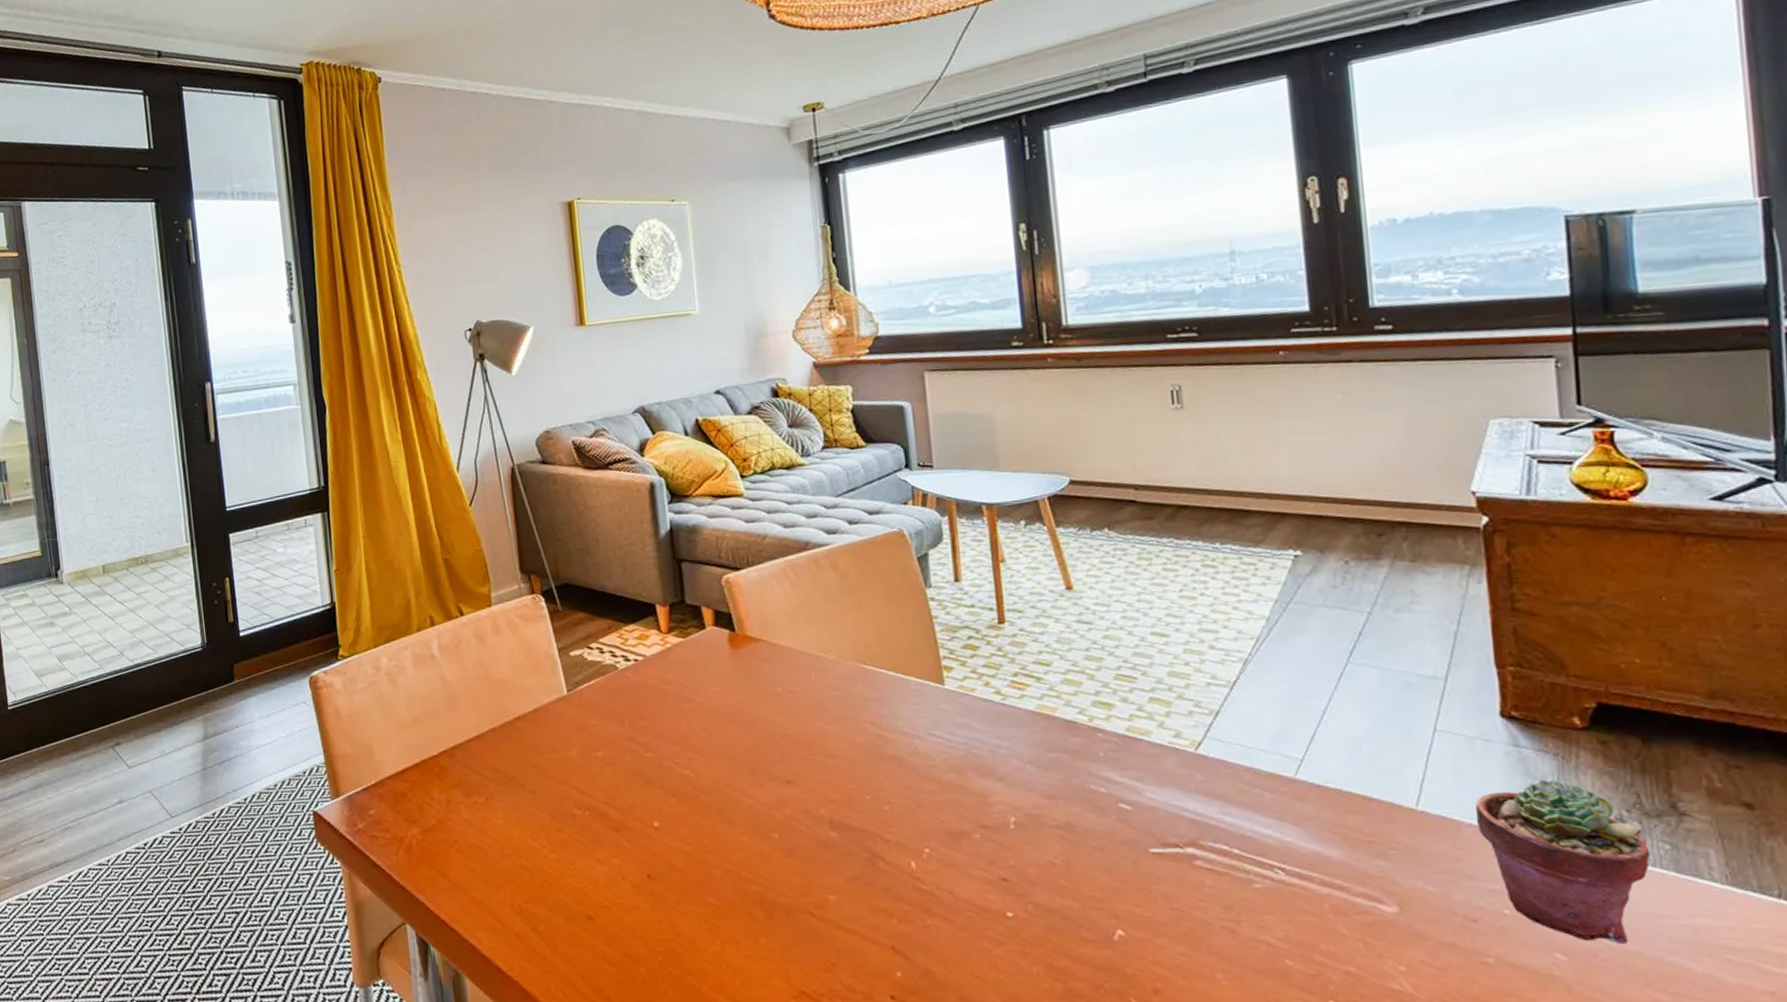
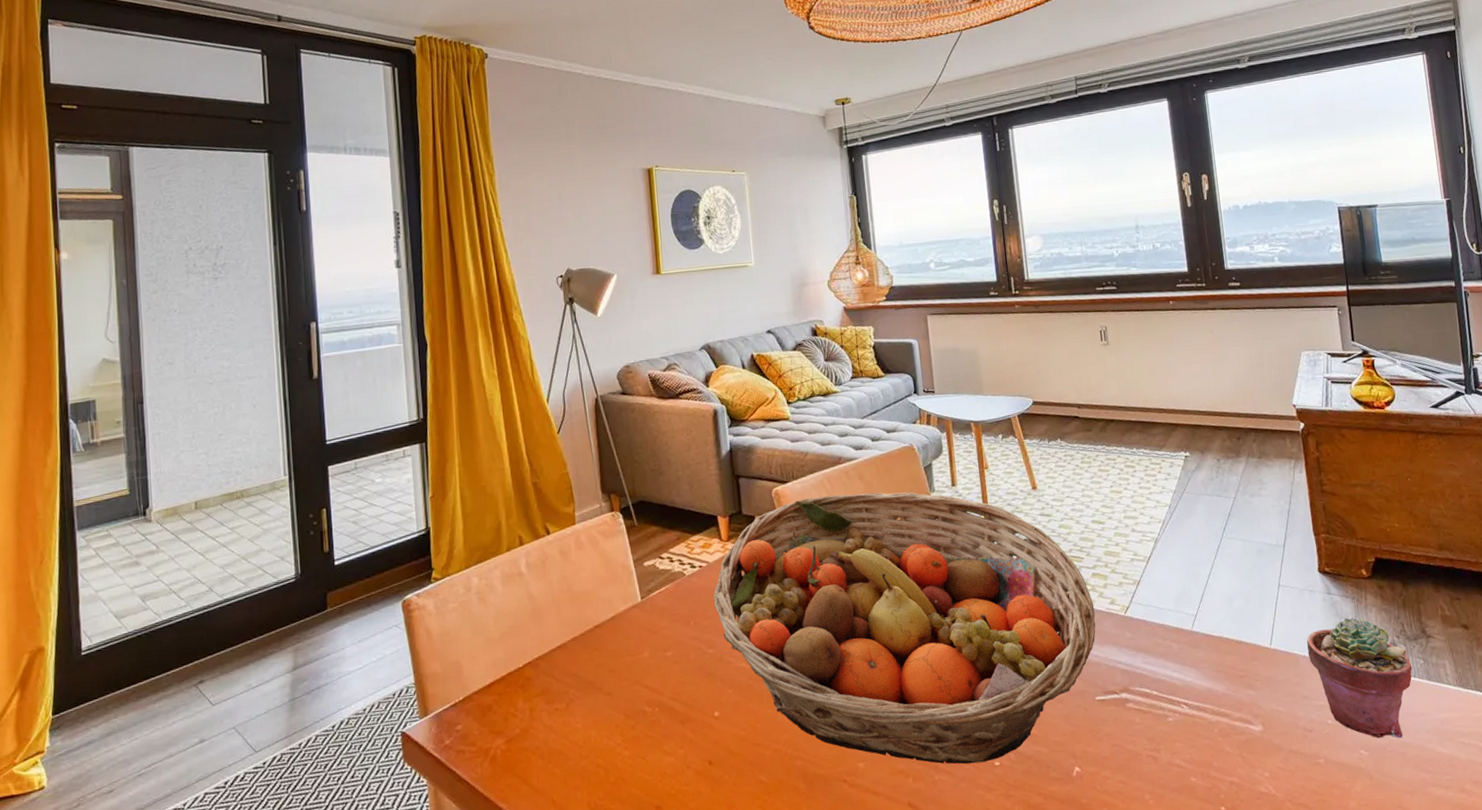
fruit basket: none [651,585,1152,911] -> present [713,492,1096,764]

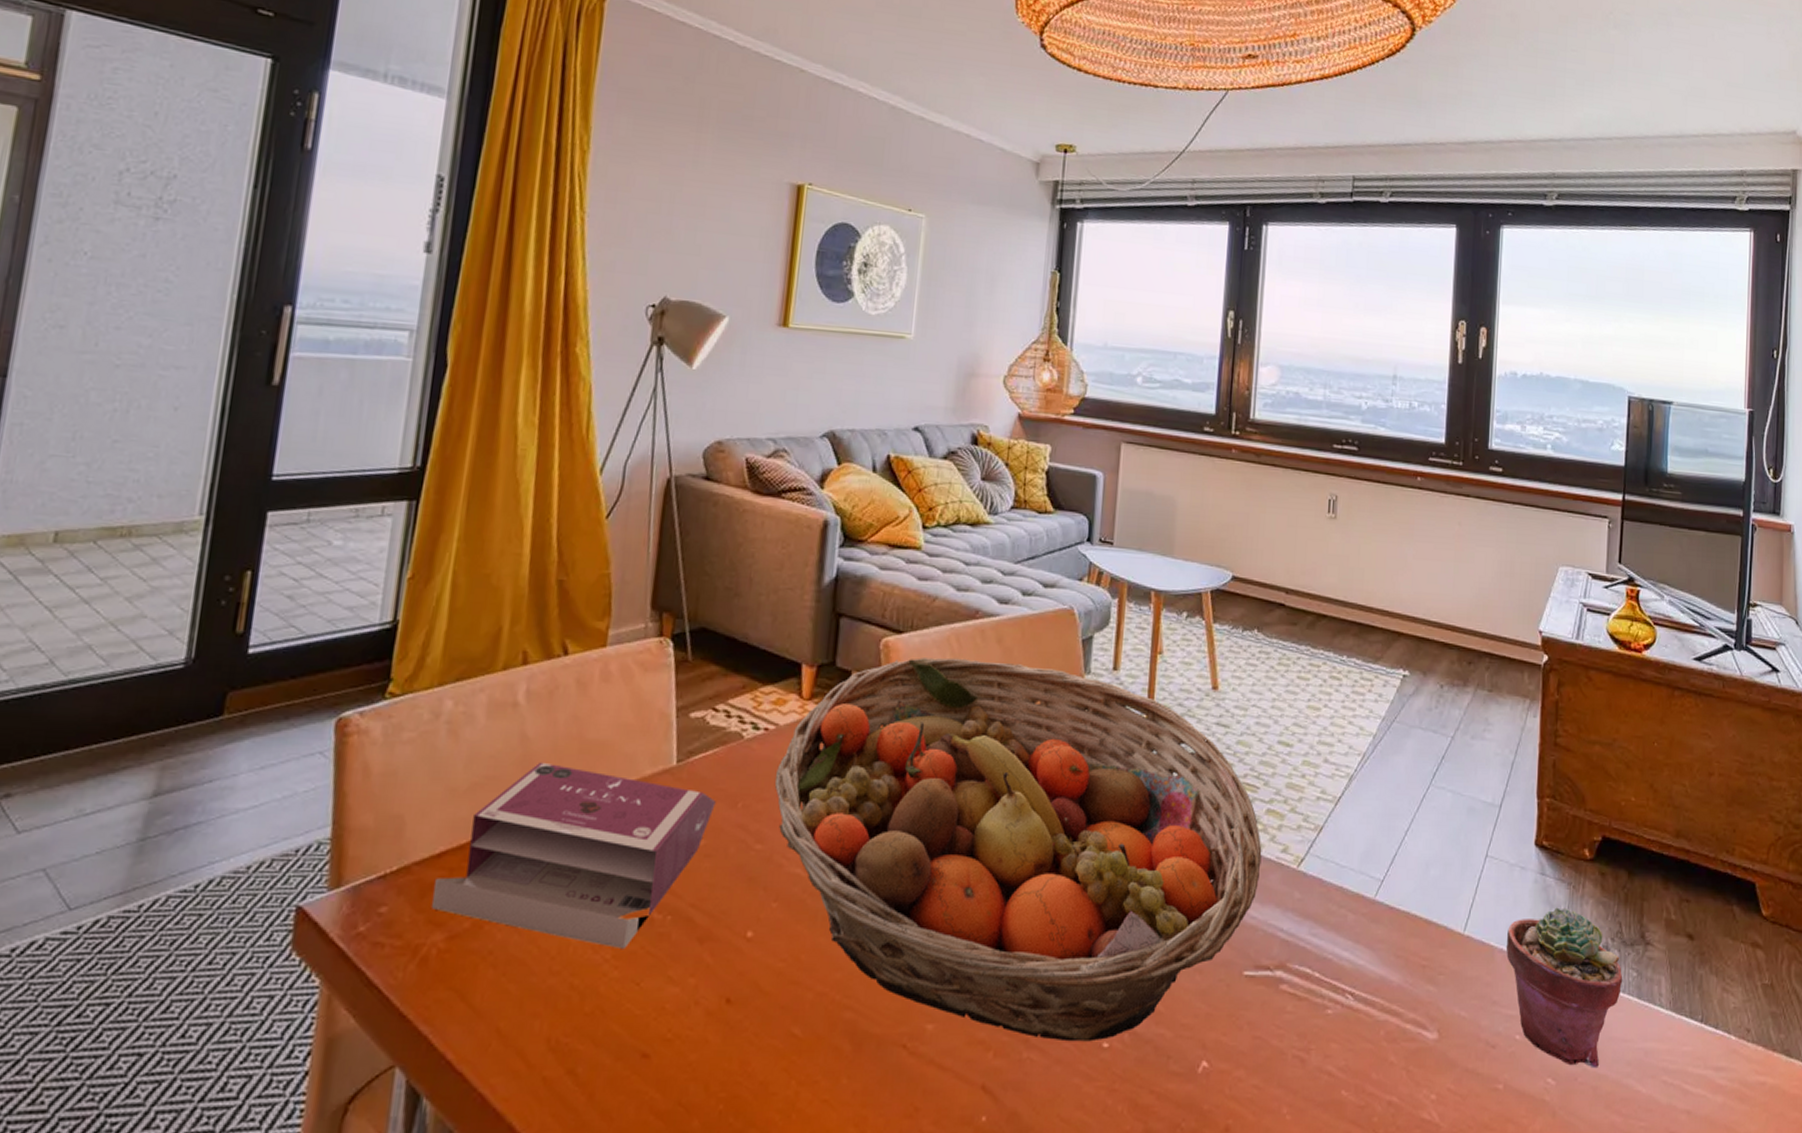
book: none [490,611,674,736] -> present [432,762,716,950]

